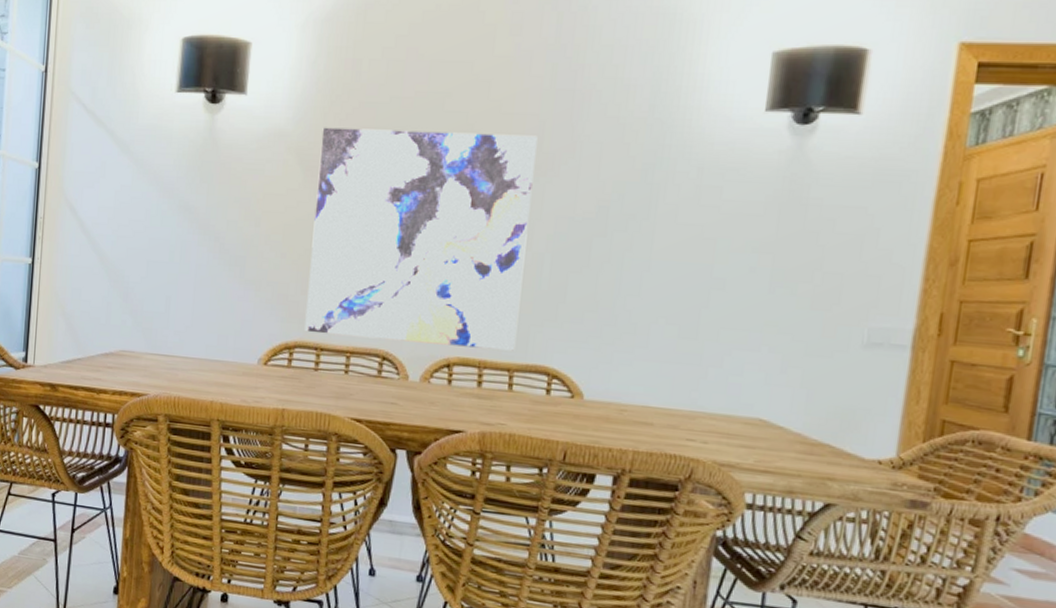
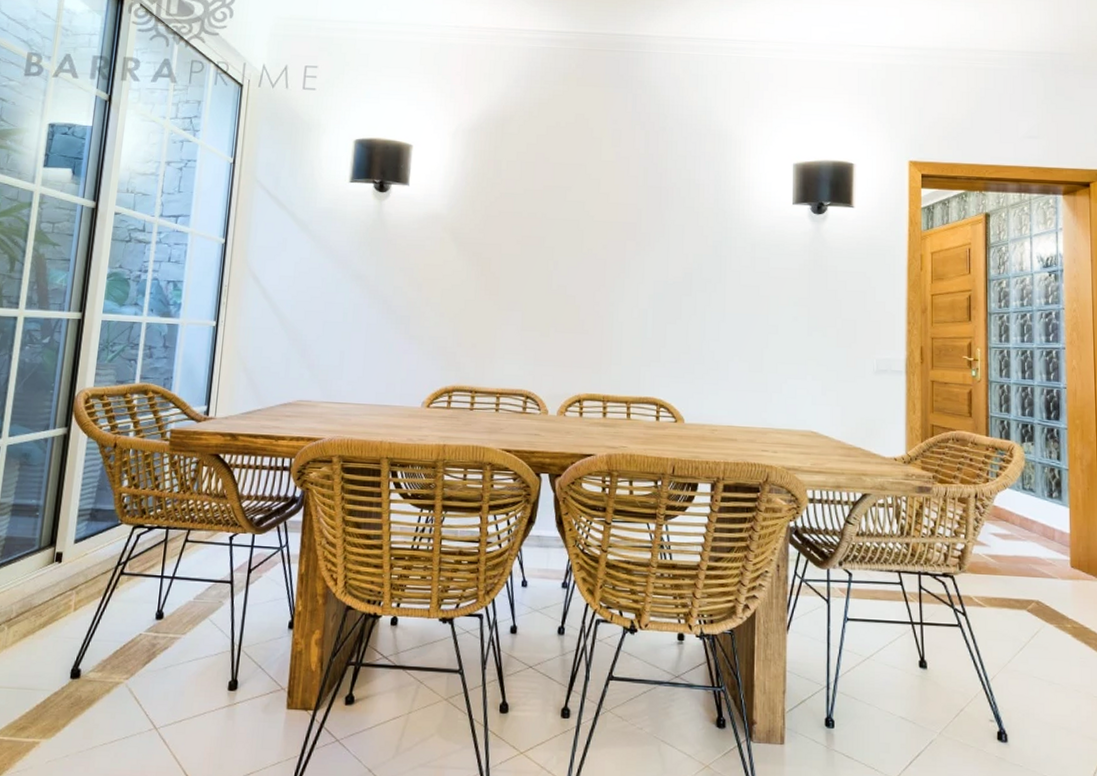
wall art: present [304,127,538,351] -> none [461,212,637,387]

